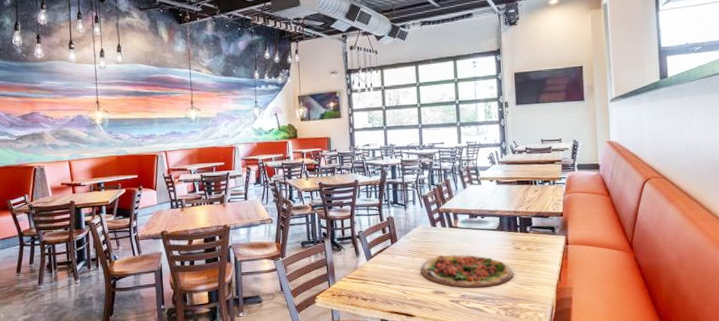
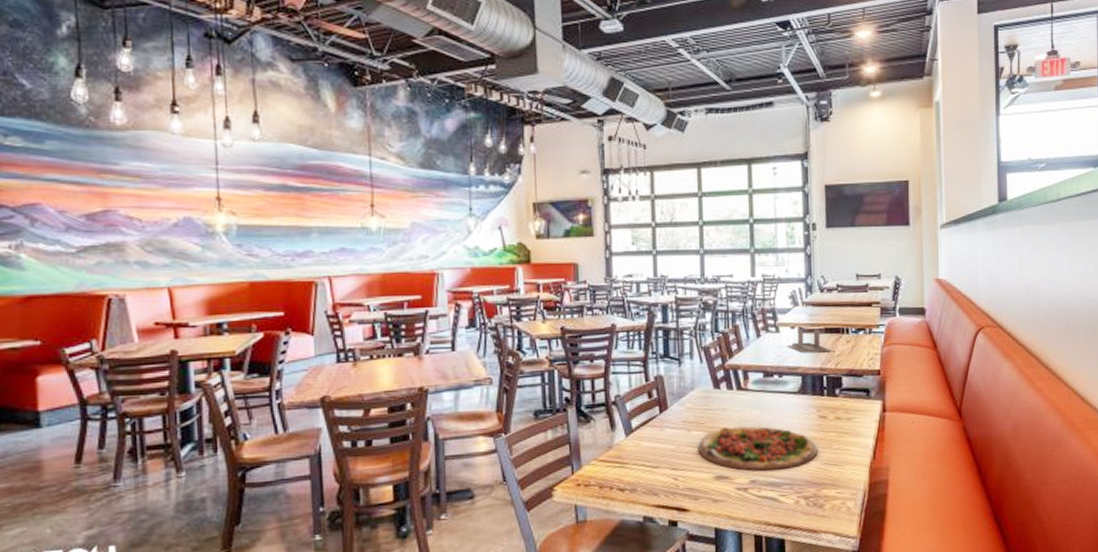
napkin holder: none [487,181,523,200] -> present [787,328,831,354]

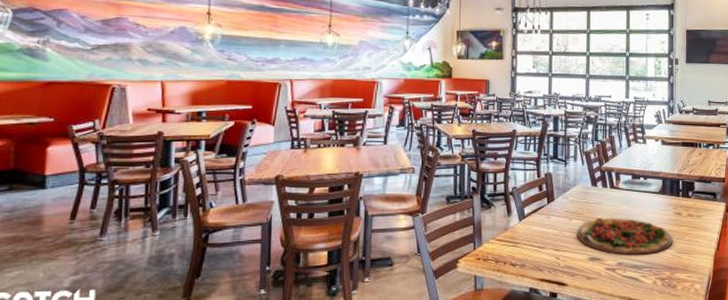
napkin holder: present [787,328,831,354] -> none [652,142,687,162]

